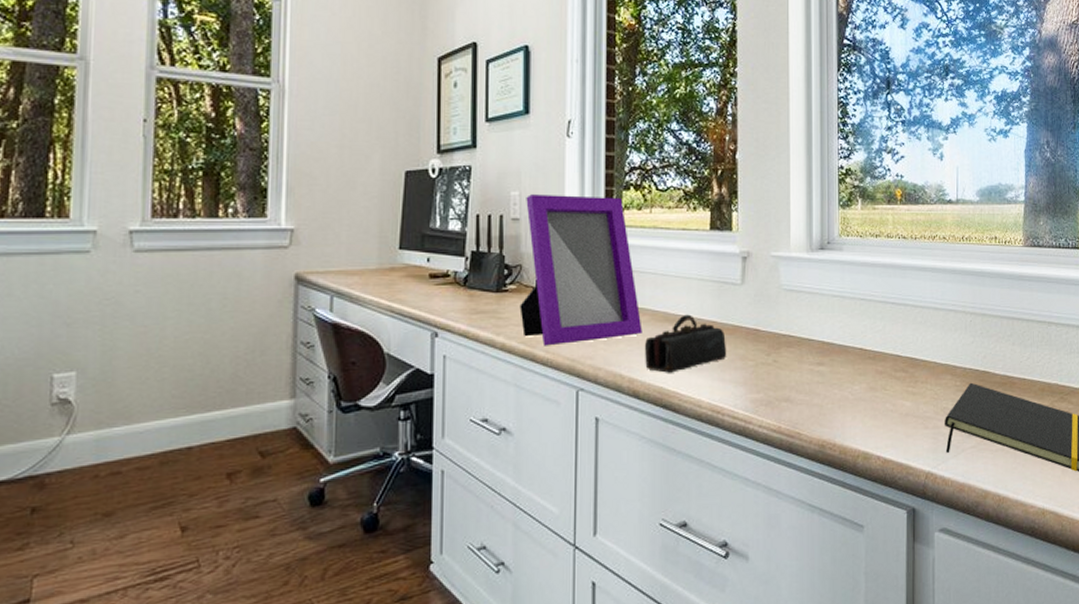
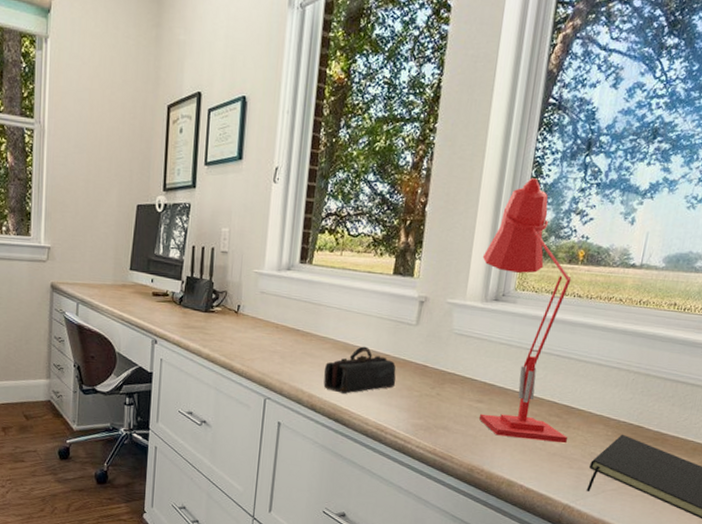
picture frame: present [519,194,642,346] -> none [223,231,324,361]
desk lamp: none [801,119,917,402] -> present [479,178,572,444]

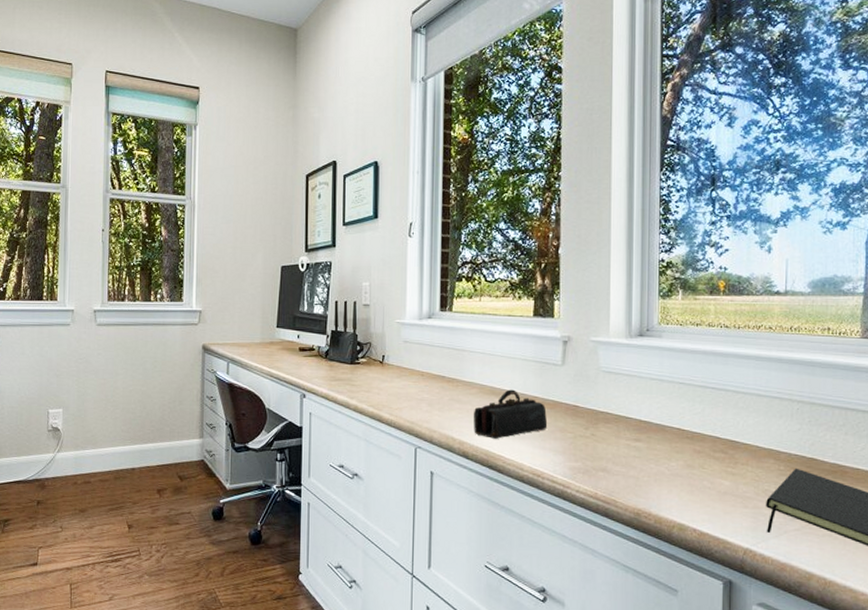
desk lamp: present [479,178,572,444] -> none [621,215,736,481]

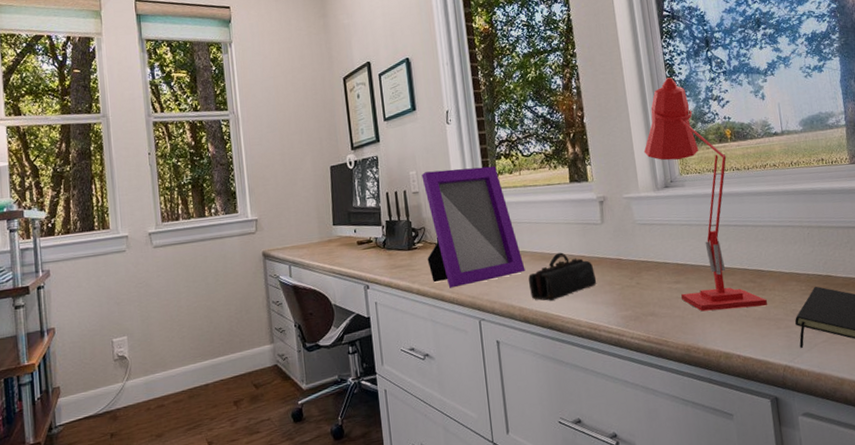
picture frame: none [369,285,472,410] -> present [421,165,525,288]
desk lamp: none [621,215,736,481] -> present [643,77,767,312]

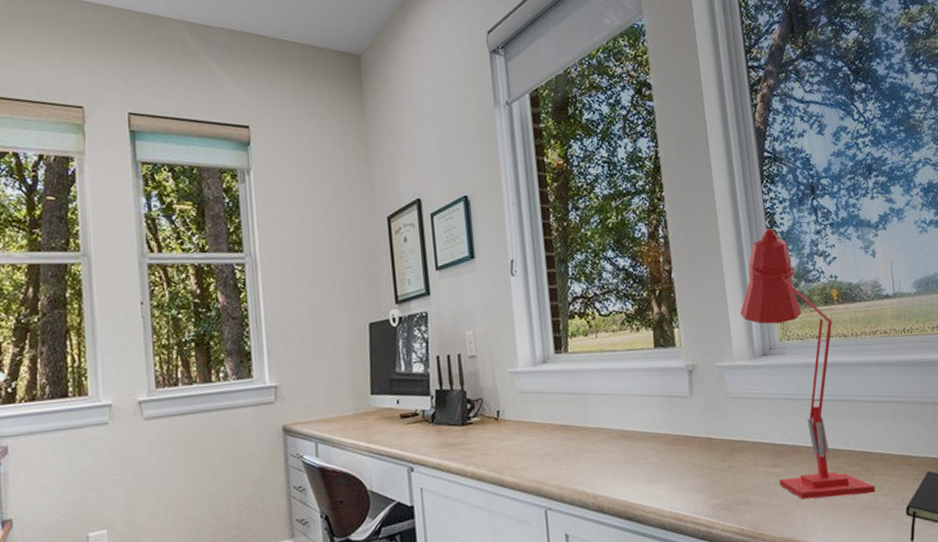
picture frame: present [421,165,525,288] -> none [480,326,601,471]
pencil case: present [528,252,597,301] -> none [604,429,684,487]

